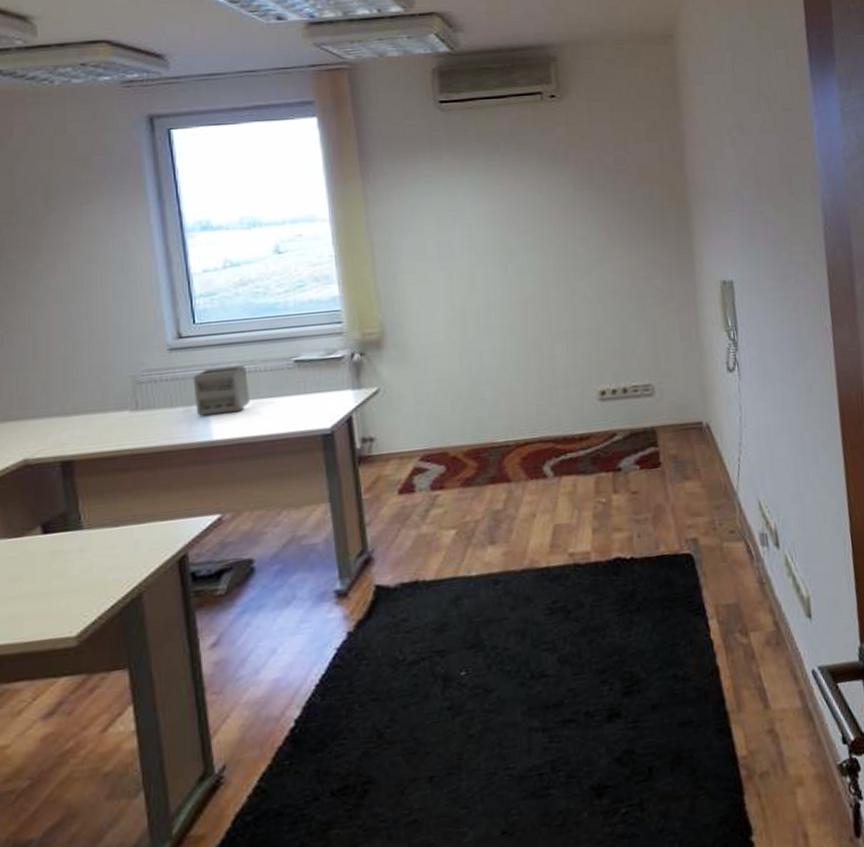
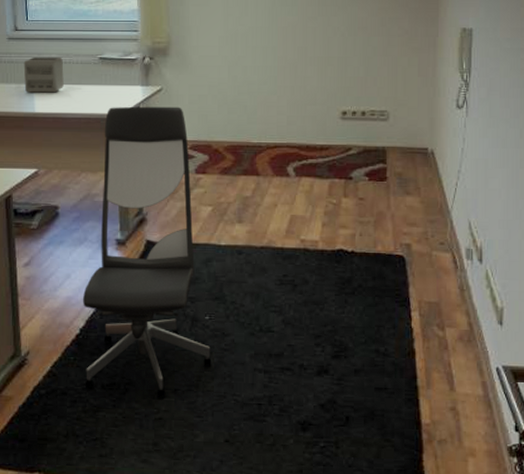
office chair: none [295,410,475,801] -> present [82,106,212,399]

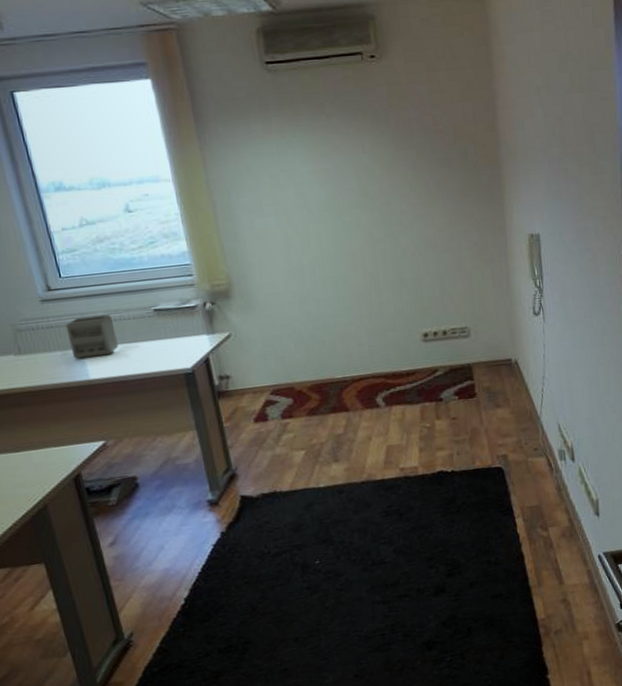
office chair: present [82,106,212,399] -> none [172,351,330,657]

